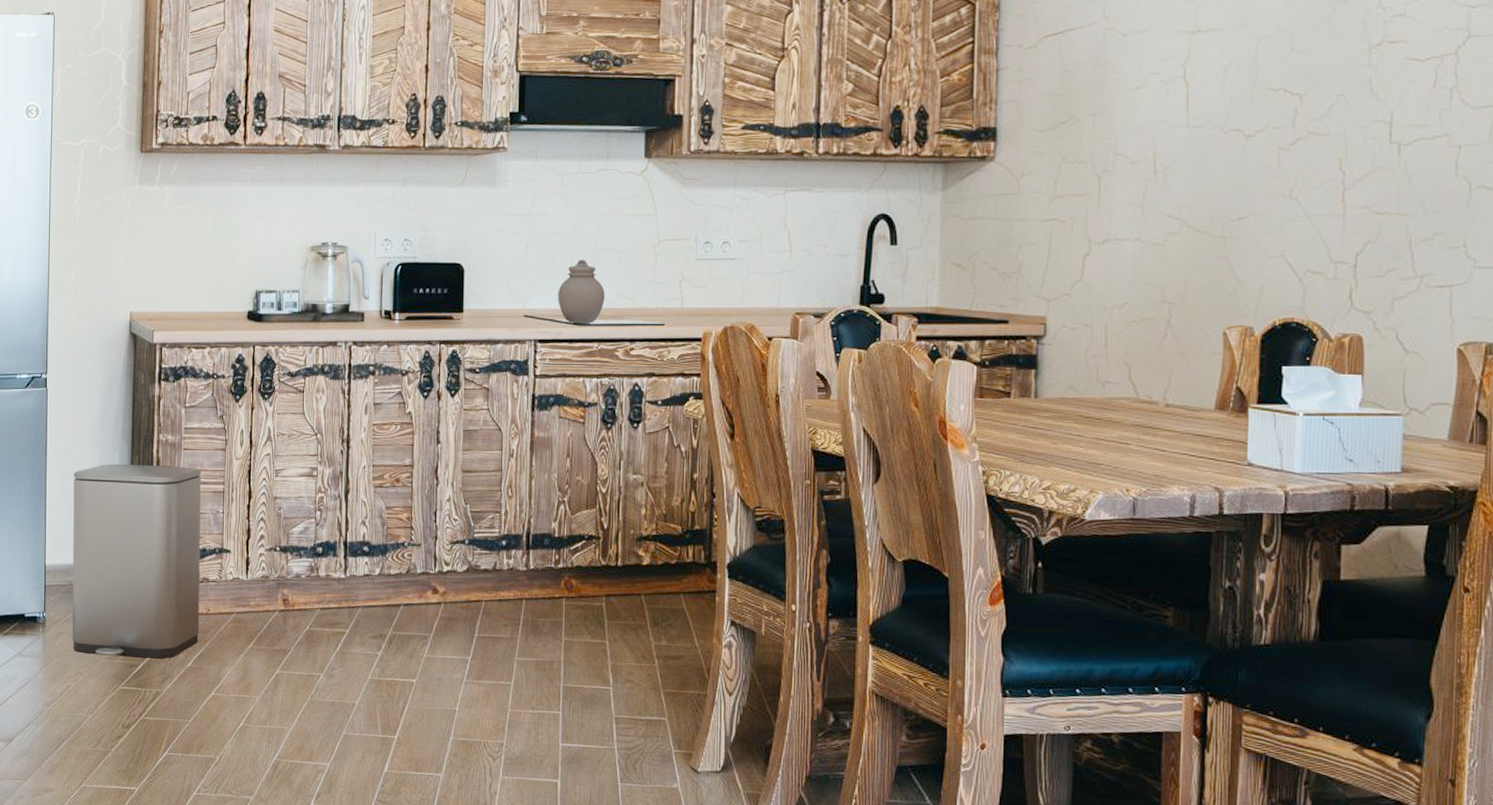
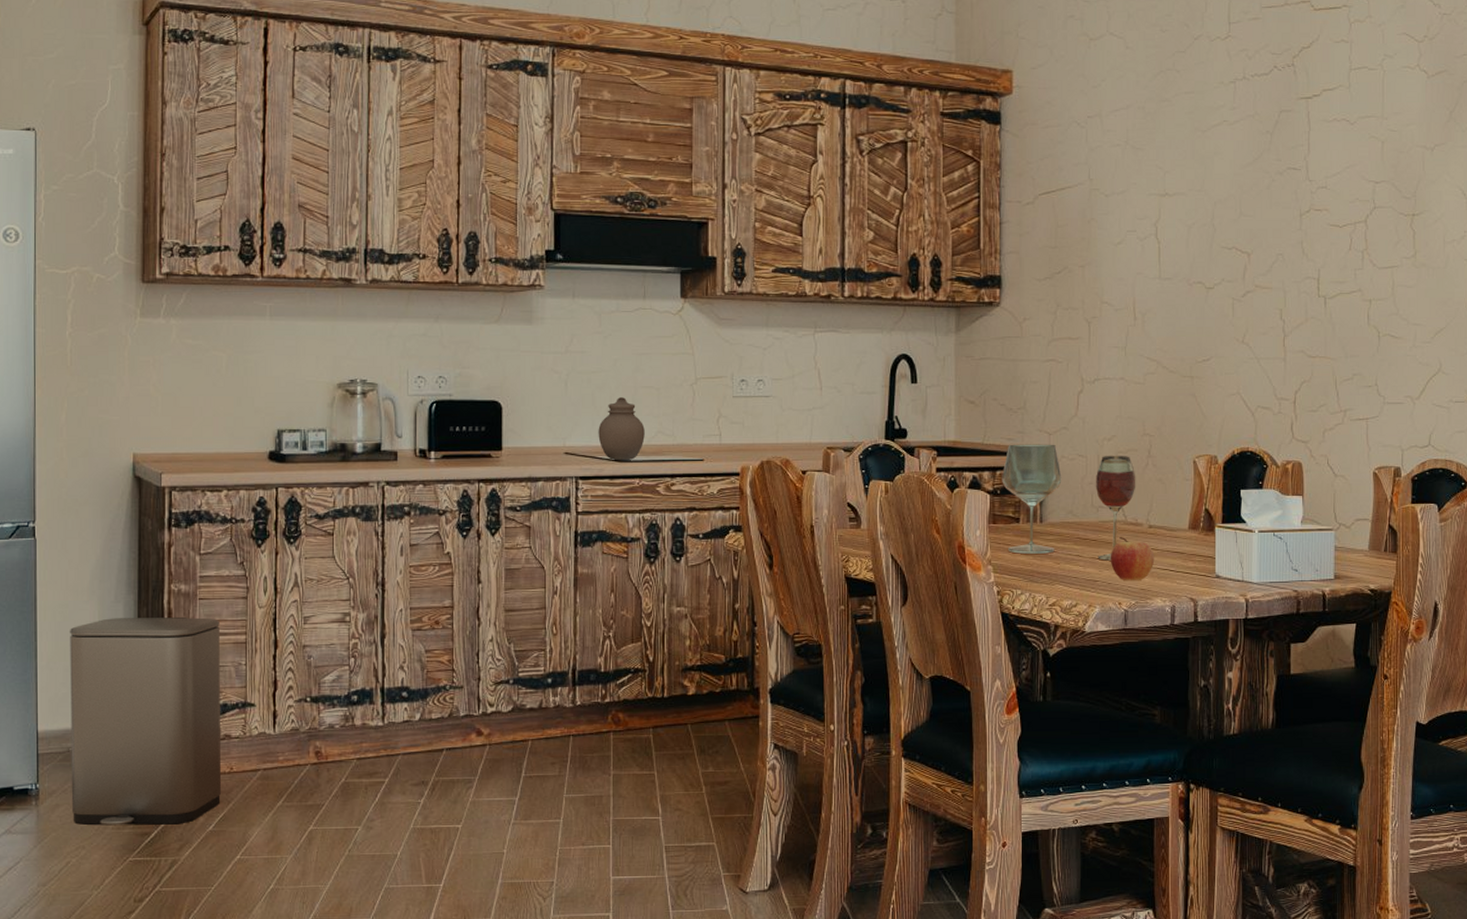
wine glass: none [991,311,1062,433] -> present [1002,444,1062,555]
wineglass: none [1101,324,1152,442] -> present [1095,455,1136,561]
fruit: none [1117,416,1172,465] -> present [1110,537,1155,580]

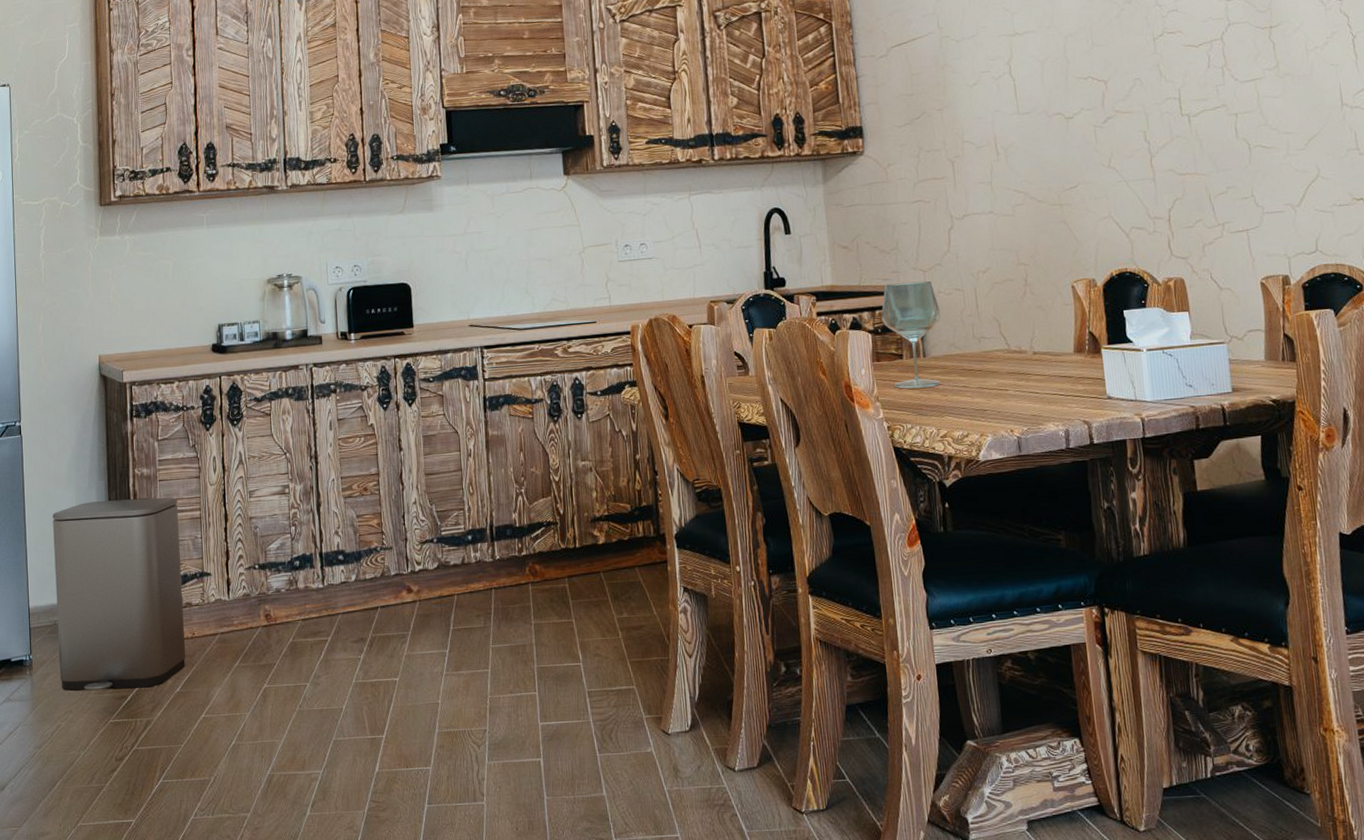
jar: present [598,397,645,460] -> none [498,270,541,329]
wineglass: present [1095,455,1136,561] -> none [974,286,1016,390]
fruit: present [1110,537,1155,580] -> none [997,365,1043,408]

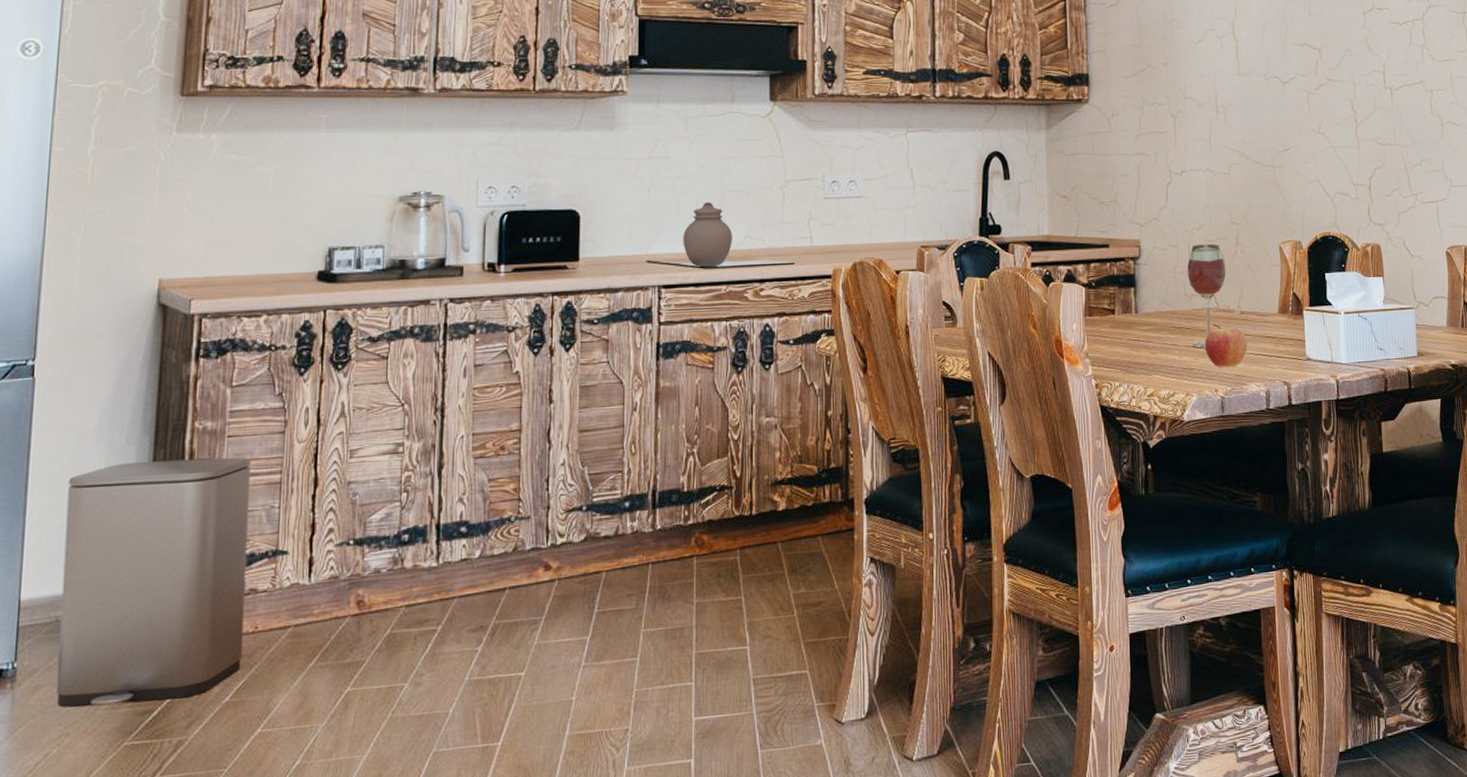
jar: none [498,270,541,329] -> present [683,202,732,267]
wine glass: present [881,280,941,389] -> none [1096,235,1155,346]
wineglass: none [974,286,1016,390] -> present [1186,244,1227,349]
fruit: none [997,365,1043,408] -> present [1204,324,1248,367]

